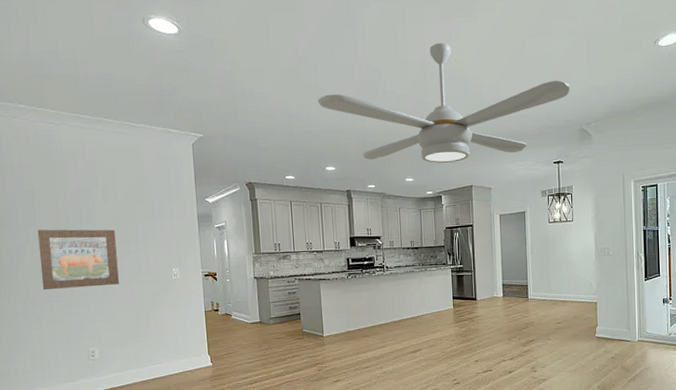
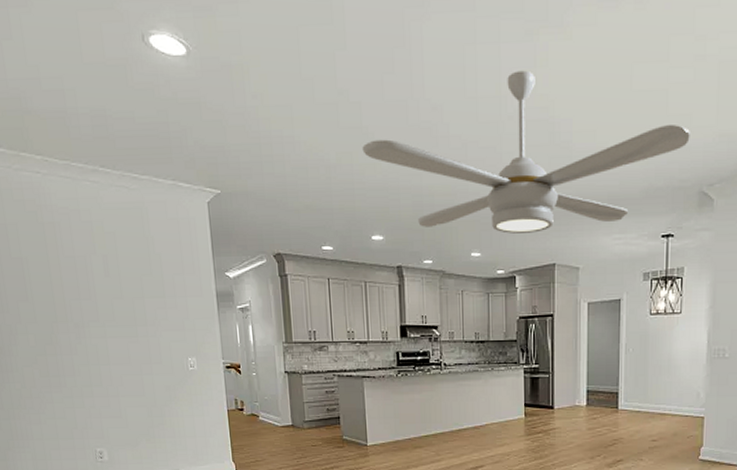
wall art: present [37,229,119,291] -> none [29,305,127,379]

